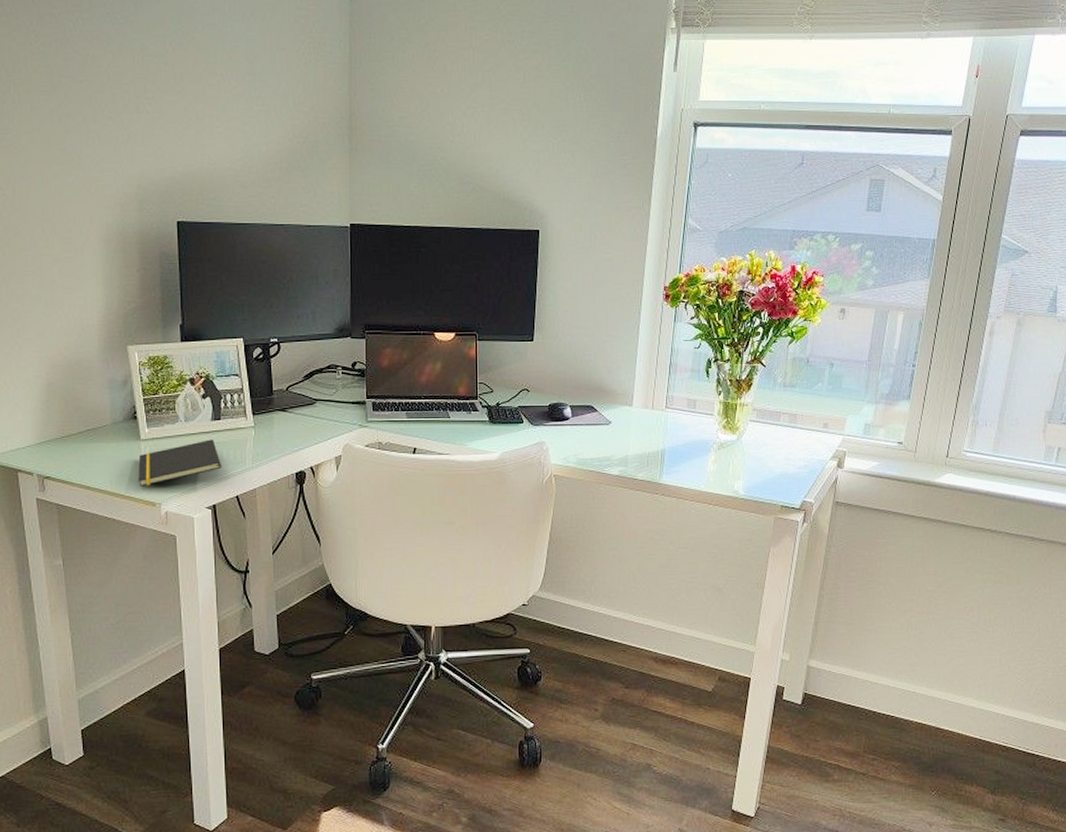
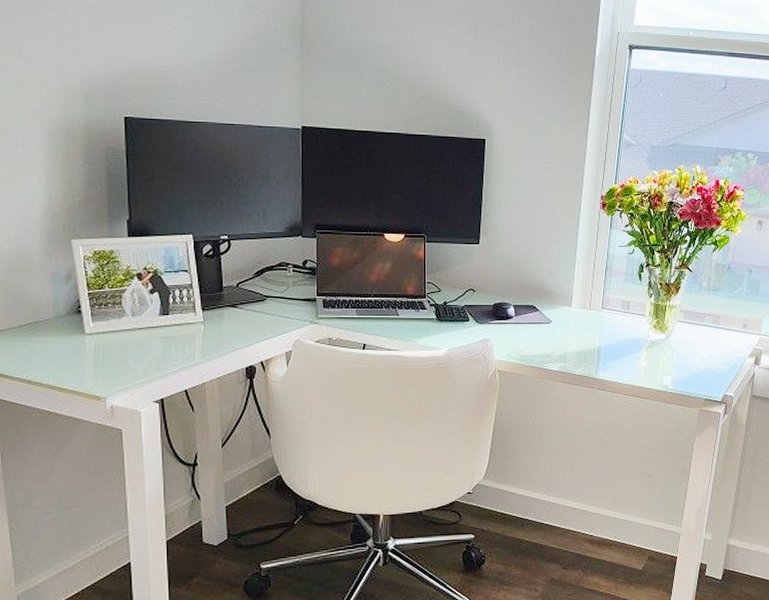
notepad: present [138,439,221,486] -> none [83,334,169,380]

